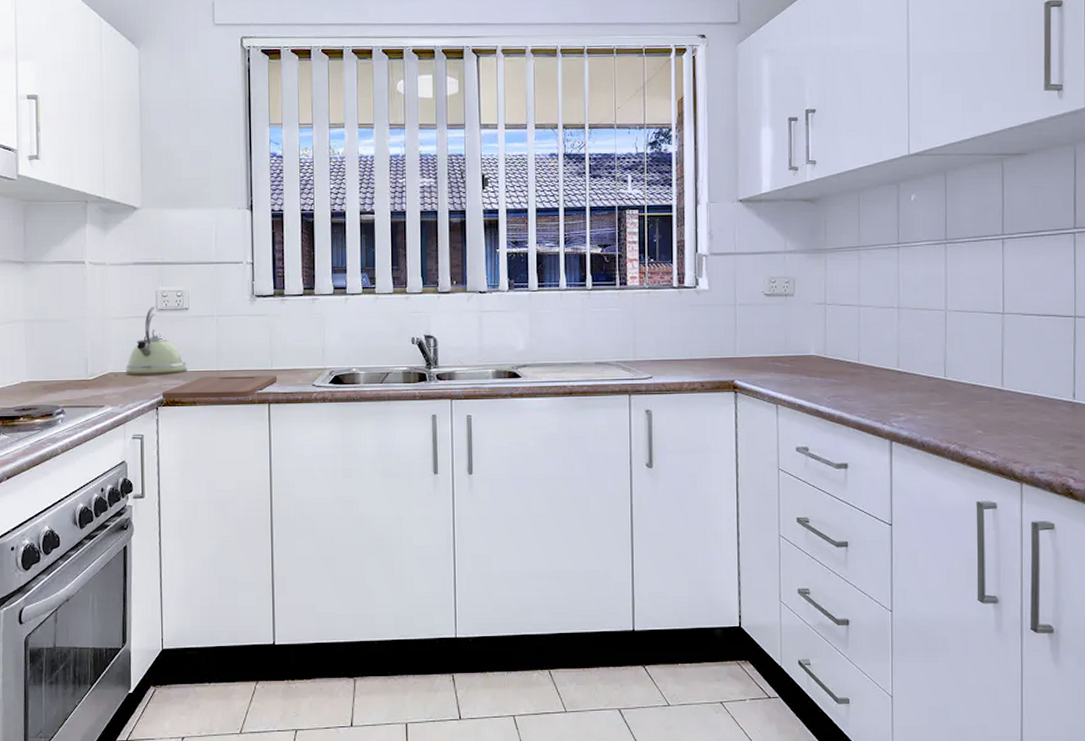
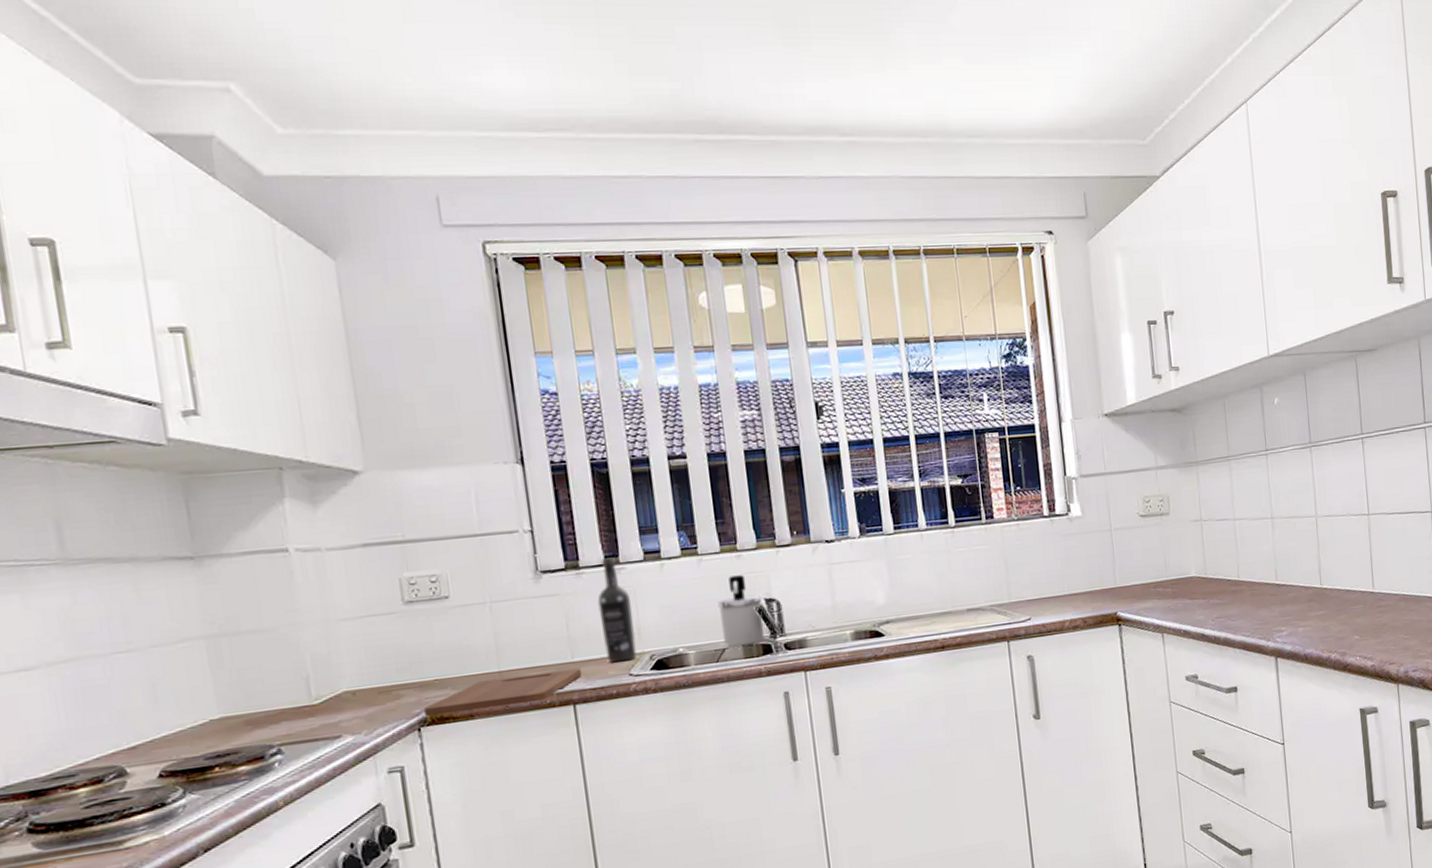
kettle: present [125,307,187,377] -> none [366,599,457,694]
wine bottle: none [295,289,321,374] -> present [597,557,637,663]
soap dispenser: none [387,313,422,372] -> present [717,575,765,647]

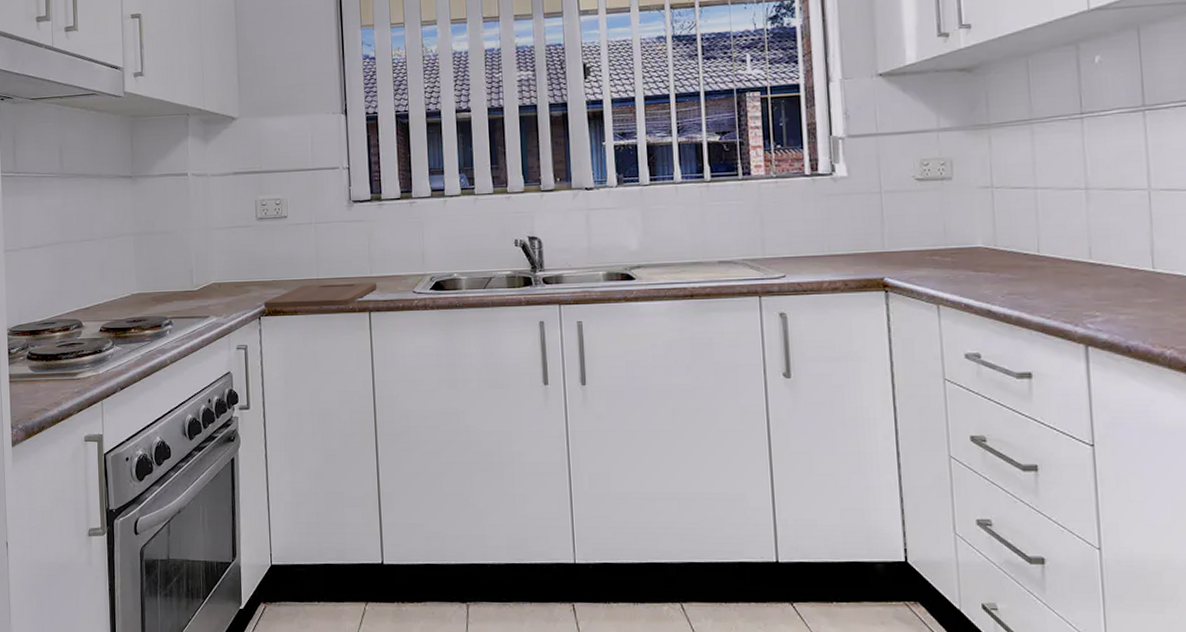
wine bottle: present [597,557,637,663] -> none [393,193,421,281]
soap dispenser: present [717,575,765,647] -> none [488,214,526,277]

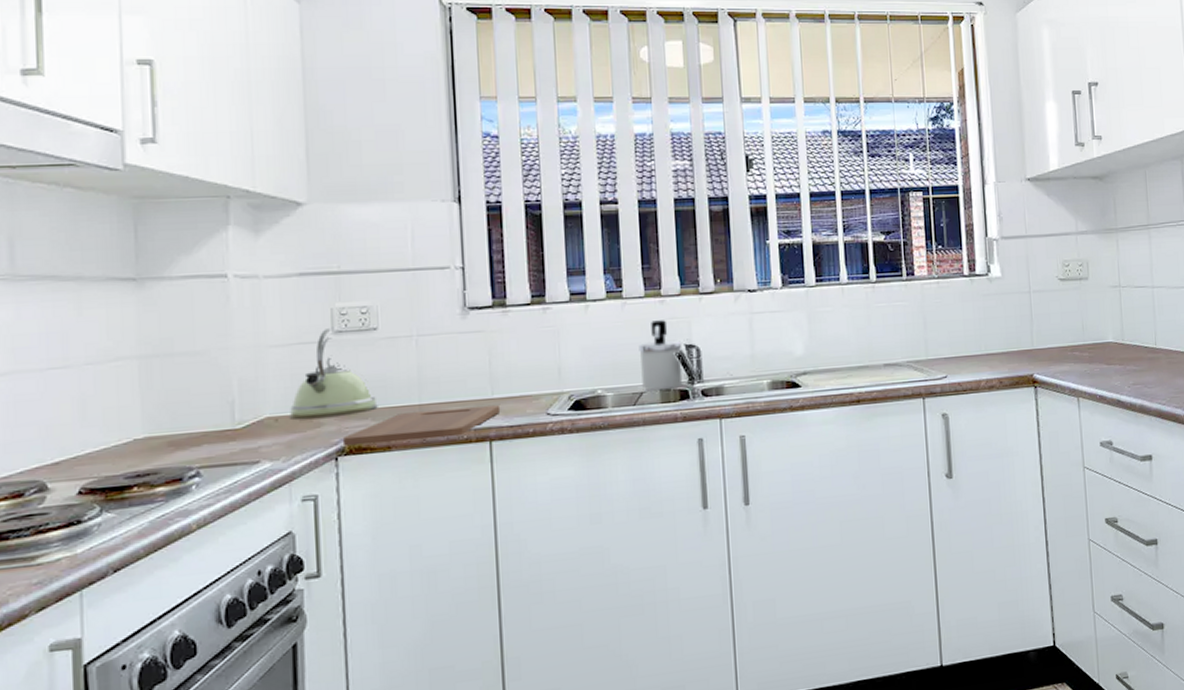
kettle: none [228,216,288,287] -> present [289,328,378,421]
soap dispenser: none [488,214,526,277] -> present [638,320,683,391]

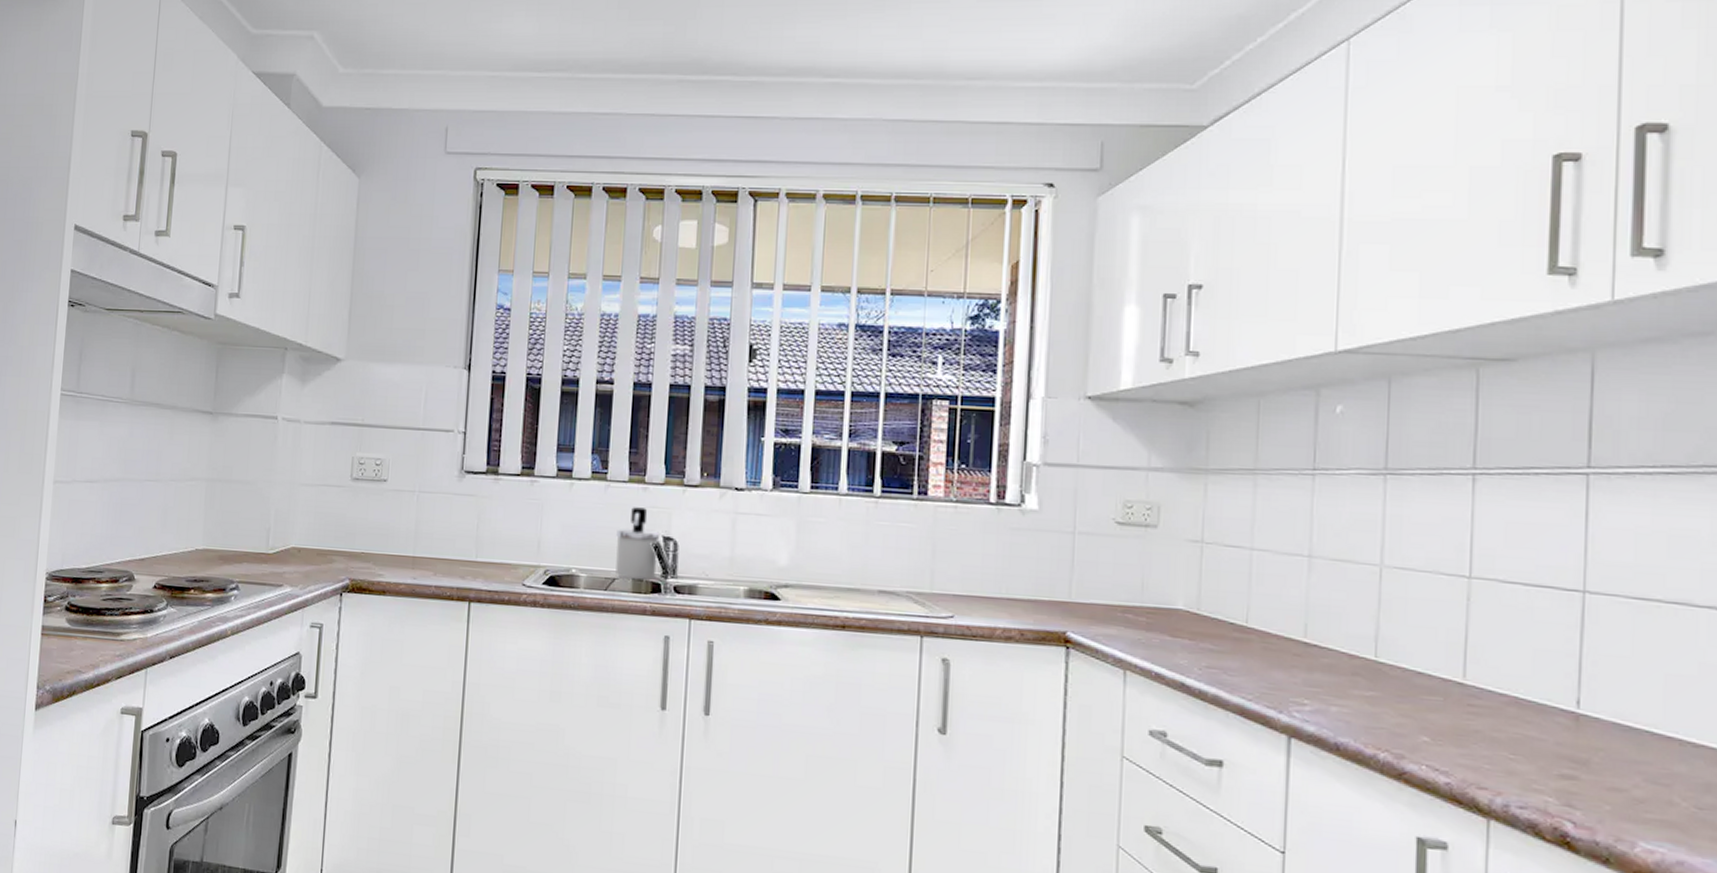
kettle: present [289,328,378,421] -> none [309,475,380,557]
cutting board: present [344,405,501,447] -> none [348,562,482,592]

